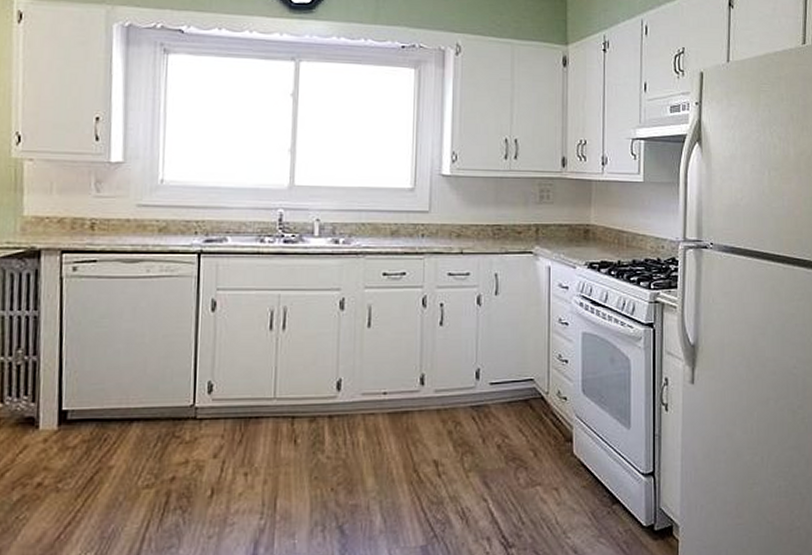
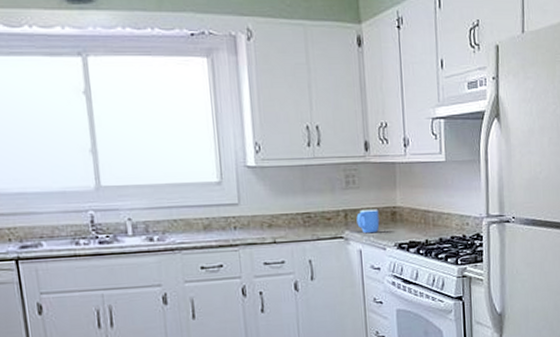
mug: none [548,225,571,250] -> present [356,209,380,234]

